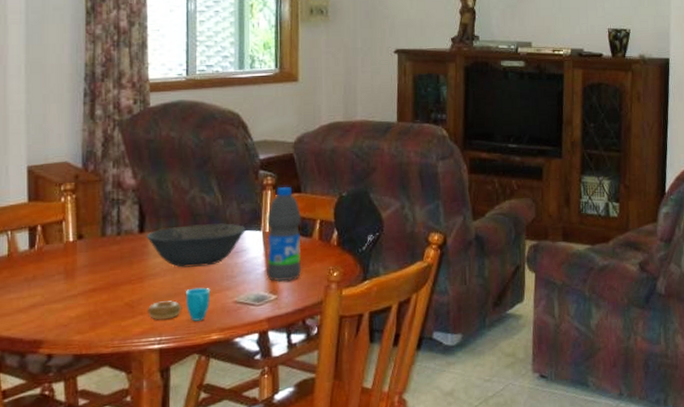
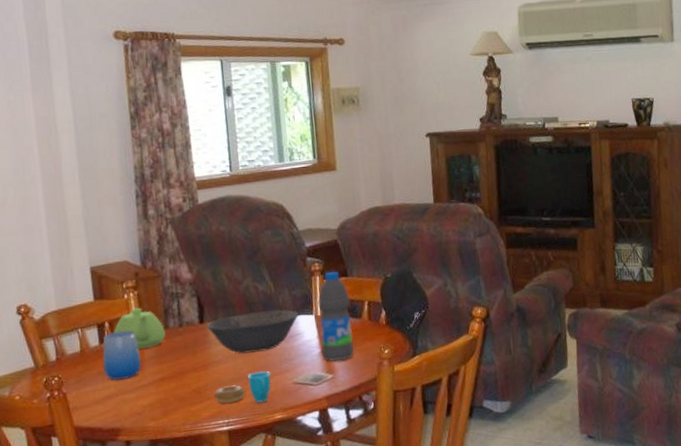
cup: none [32,236,72,289] -> present [103,330,141,381]
teapot: none [45,213,101,257] -> present [113,308,166,350]

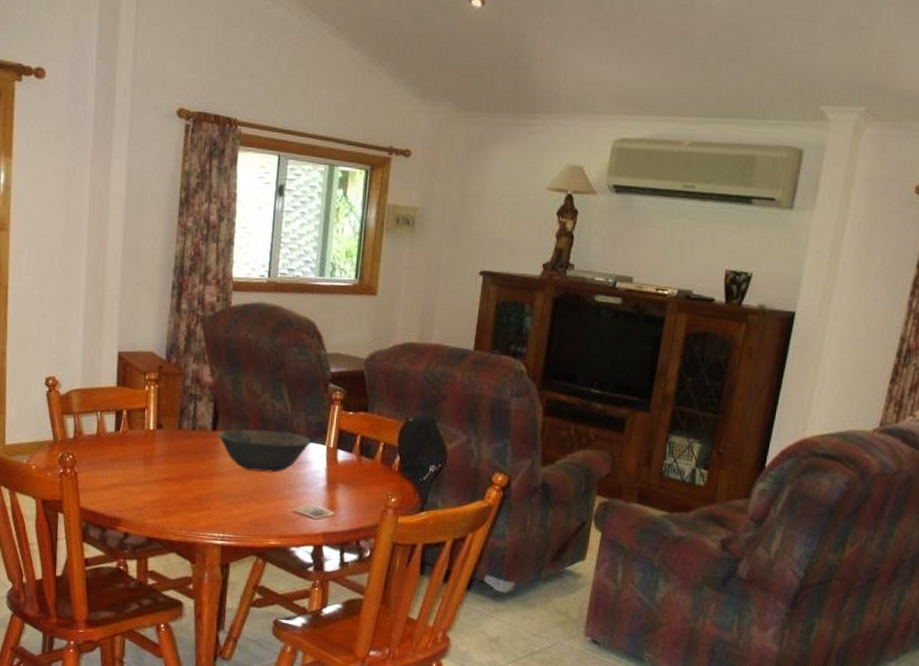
cup: present [103,330,141,381] -> none [115,422,151,472]
teapot: present [113,308,166,350] -> none [129,402,178,445]
cup: present [214,371,271,404] -> none [214,492,272,525]
water bottle: present [318,271,355,362] -> none [327,402,366,500]

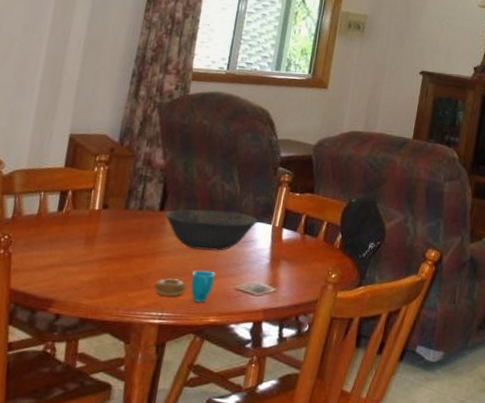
cup: none [214,492,272,525] -> present [154,270,215,303]

